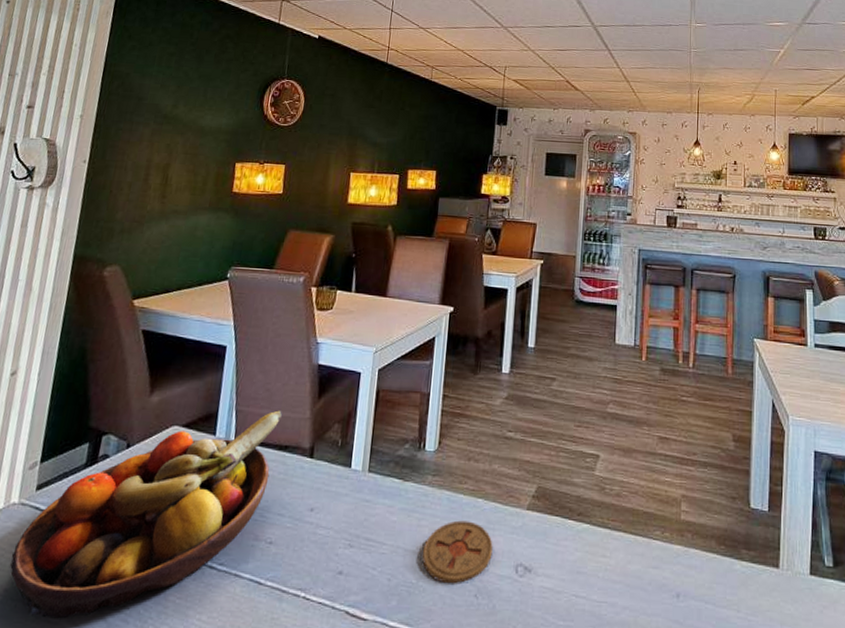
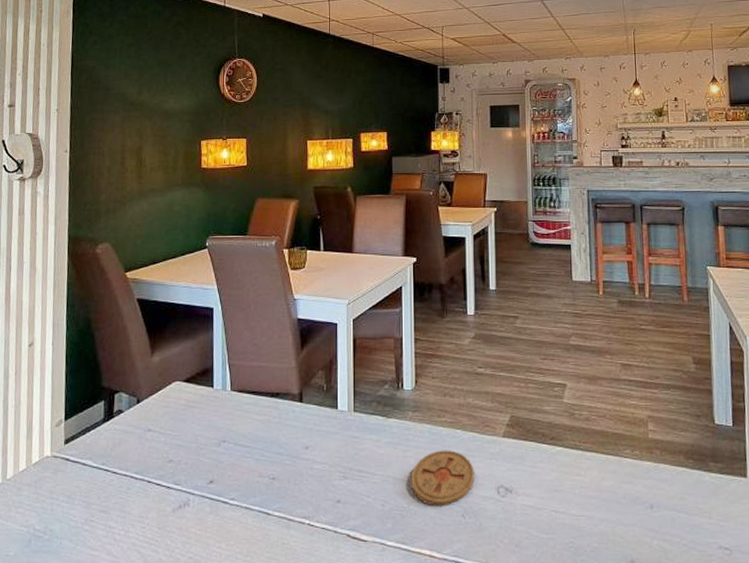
fruit bowl: present [10,410,283,619] -> none [51,362,271,552]

